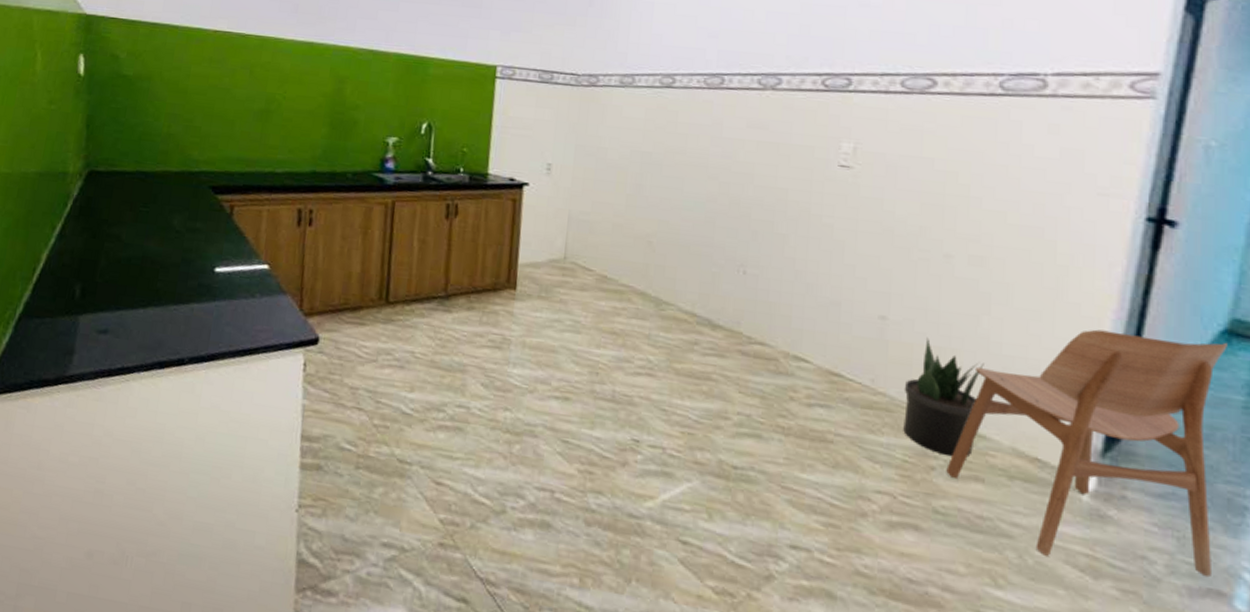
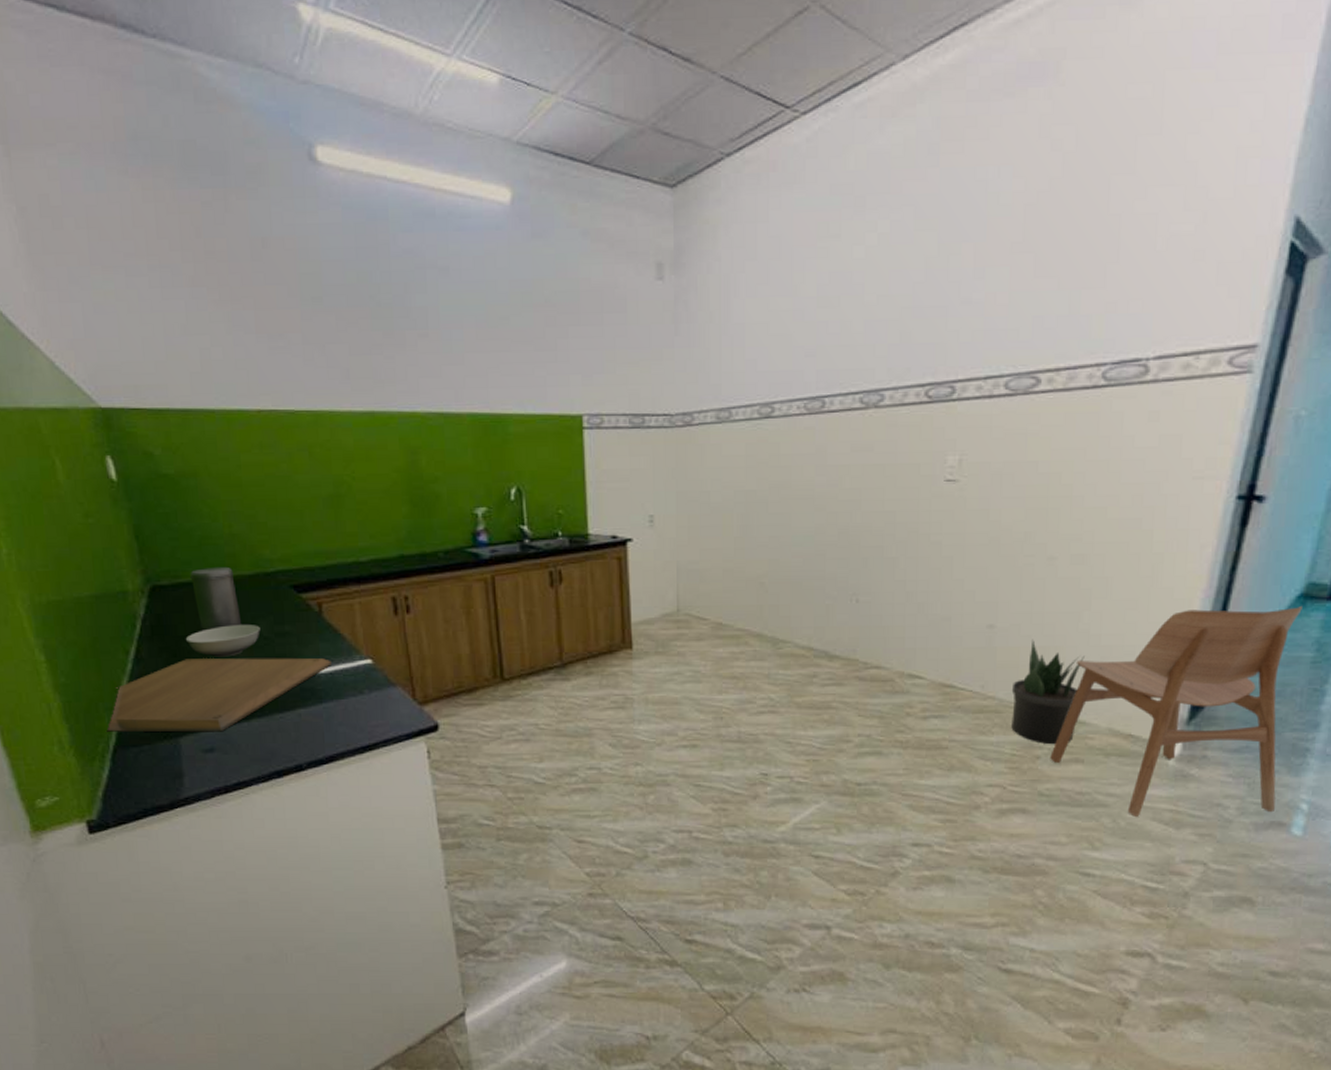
chopping board: none [16,241,232,315] -> present [105,658,331,732]
bowl: none [107,215,175,245] -> present [185,625,260,657]
canister: none [122,160,163,218] -> present [190,566,242,631]

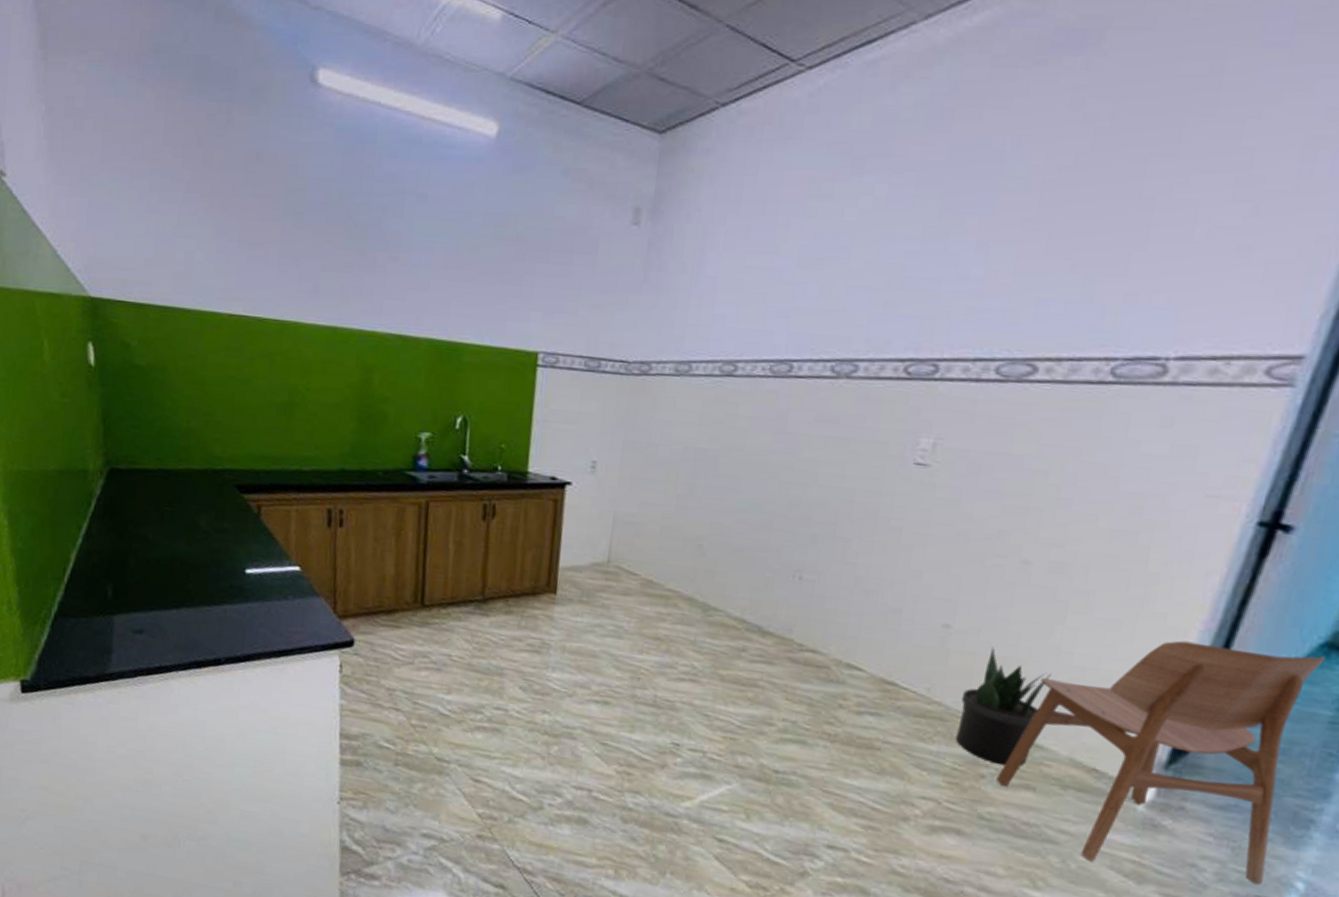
chopping board: present [105,658,331,732] -> none [50,541,262,616]
bowl: present [185,625,260,657] -> none [132,515,201,545]
canister: present [190,566,242,631] -> none [145,457,186,518]

